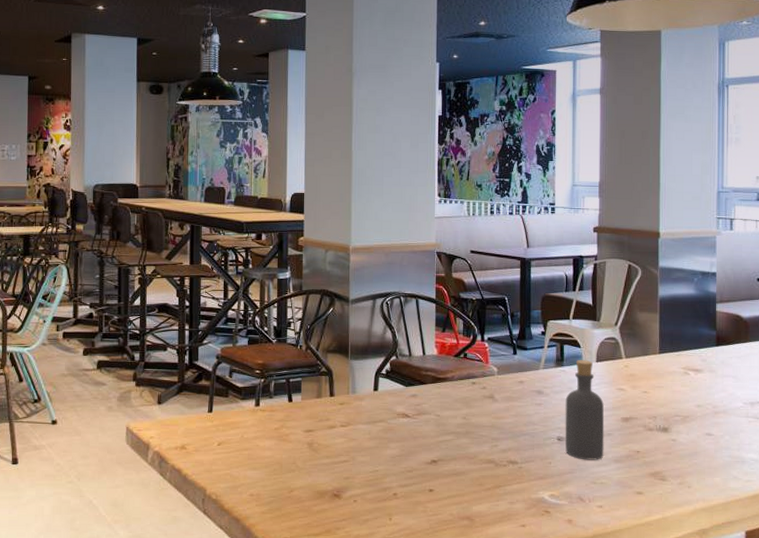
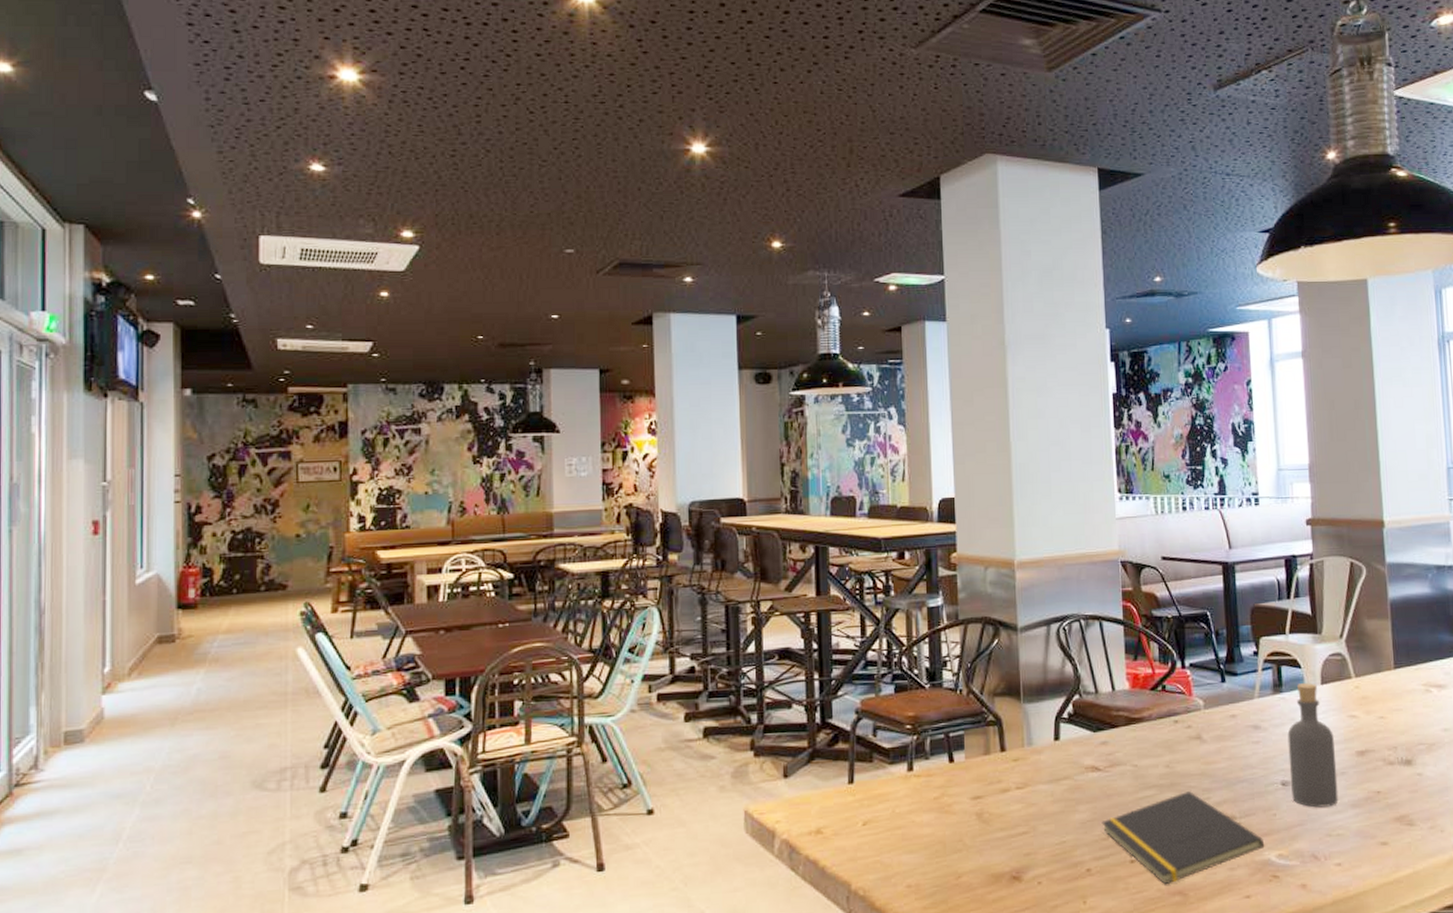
notepad: none [408,439,540,511] -> present [1101,791,1265,885]

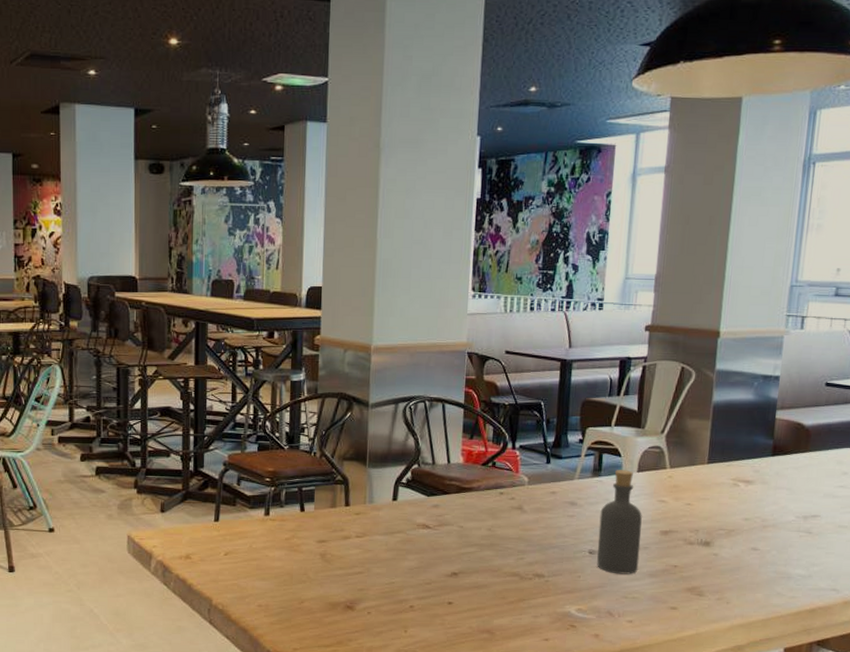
notepad: present [1101,791,1265,885] -> none [427,551,567,624]

